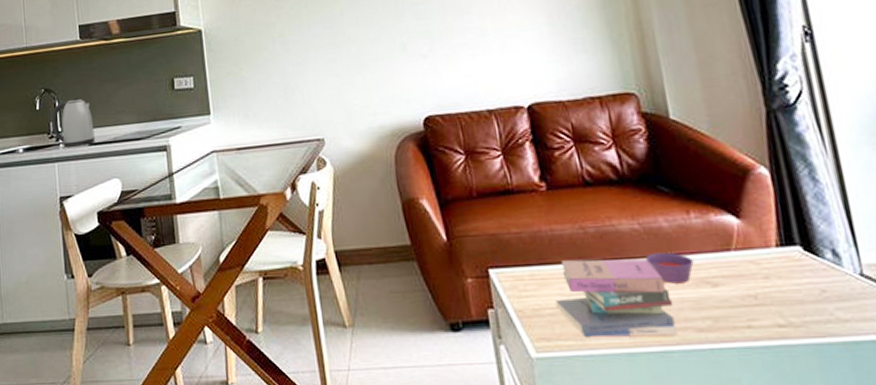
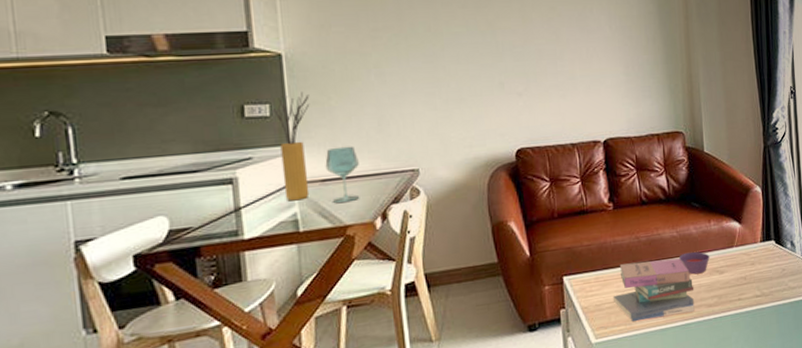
kettle: present [51,97,95,147] -> none [60,123,130,182]
vase: none [197,64,227,169] -> present [274,92,310,201]
wine glass: none [239,115,271,172] -> present [325,146,360,203]

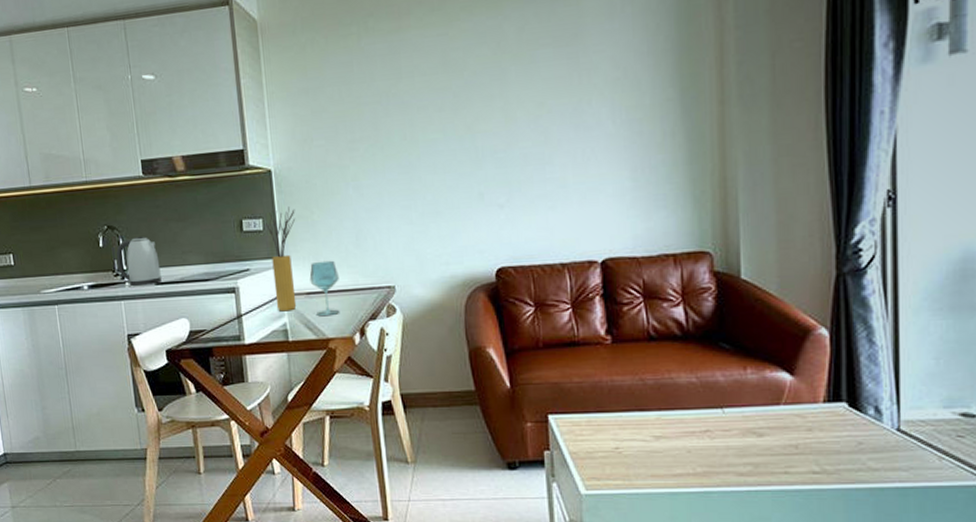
kettle: none [60,123,130,182] -> present [115,236,162,286]
books: present [612,258,695,322] -> none [608,408,719,479]
bowl: present [679,251,710,275] -> none [699,404,744,433]

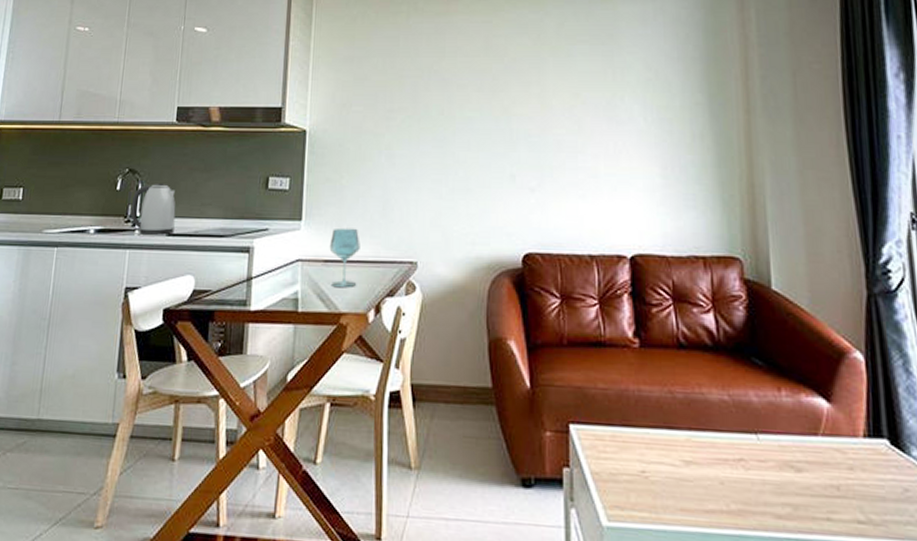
vase: present [266,207,297,312] -> none [290,168,325,279]

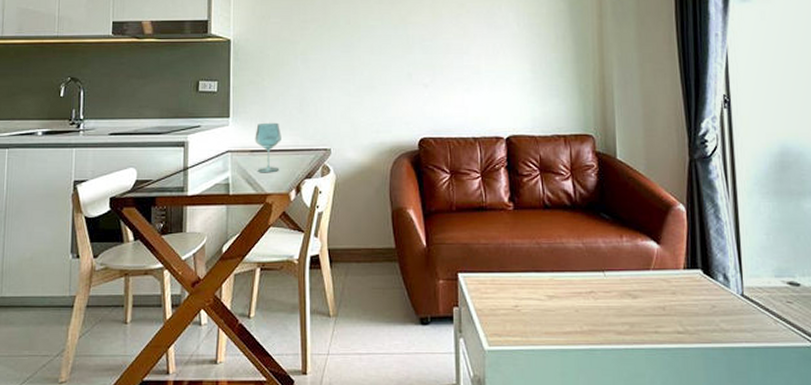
kettle: present [130,182,176,235] -> none [74,89,116,134]

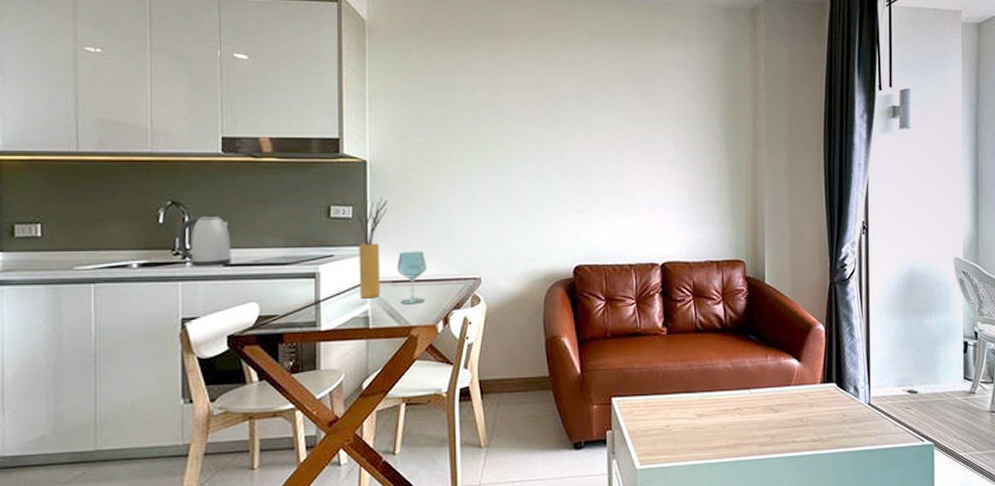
kettle: none [74,89,116,134] -> present [178,214,231,266]
vase: none [220,73,248,167] -> present [356,197,388,299]

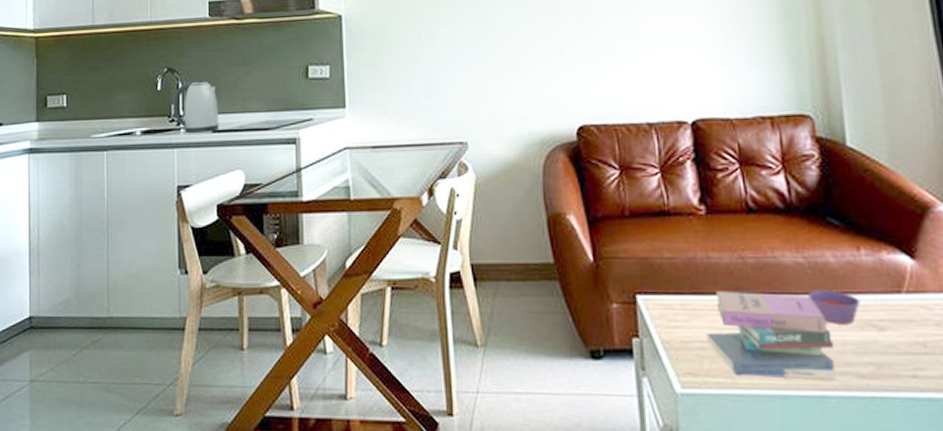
vase: present [356,197,388,299] -> none [333,54,365,166]
wine glass: present [397,251,427,305] -> none [376,112,408,173]
books: none [660,390,746,453] -> present [705,291,836,380]
bowl: none [732,386,765,410] -> present [809,289,860,325]

